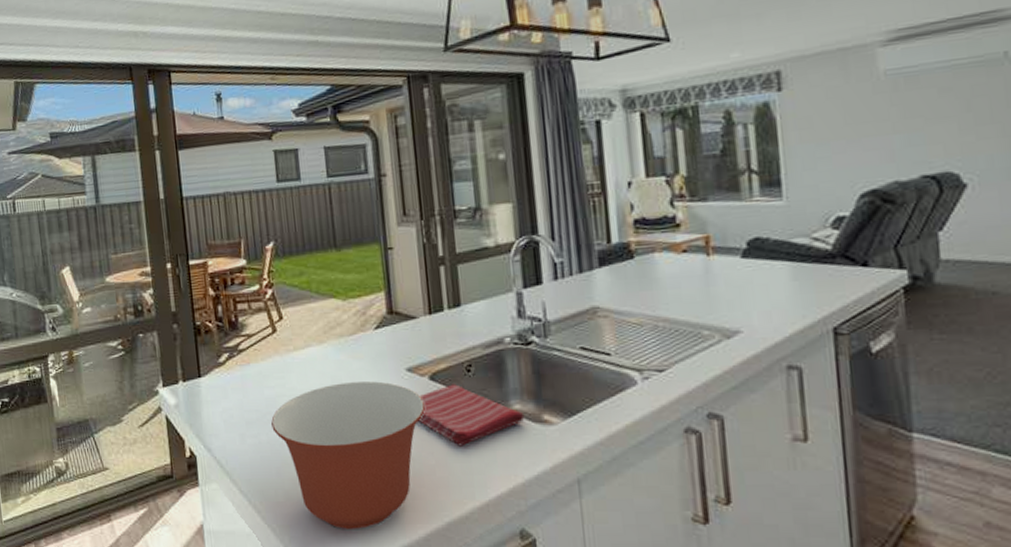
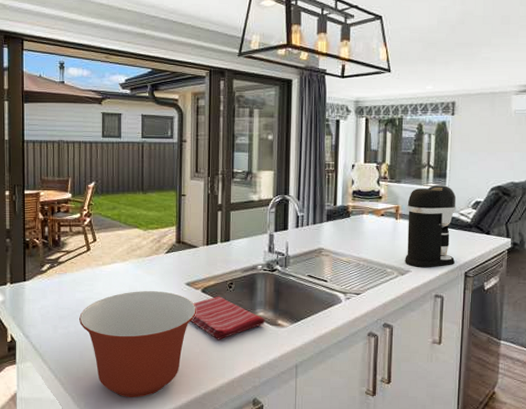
coffee maker: none [722,196,814,326] -> present [405,184,457,268]

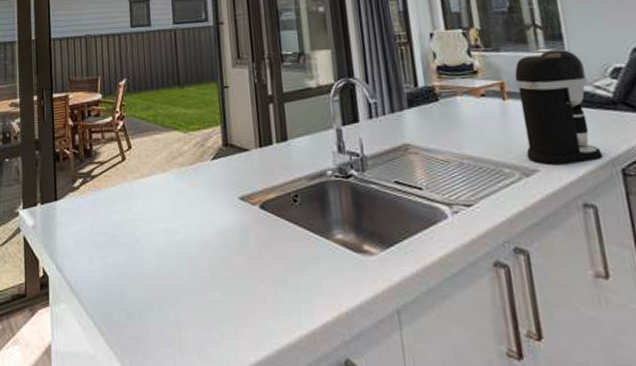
mixing bowl: present [79,291,196,398] -> none [118,209,256,355]
dish towel: present [190,296,265,340] -> none [250,213,347,274]

